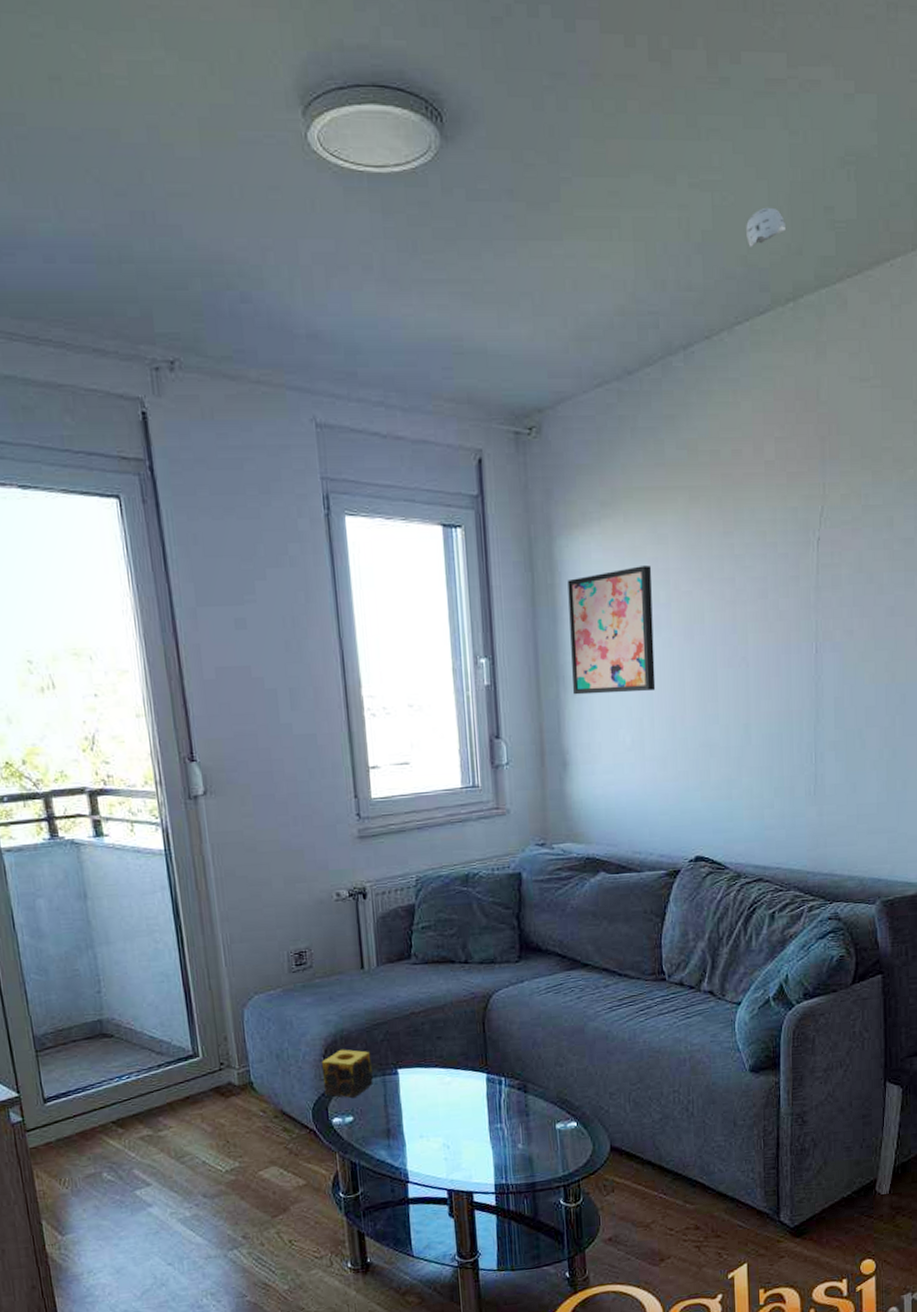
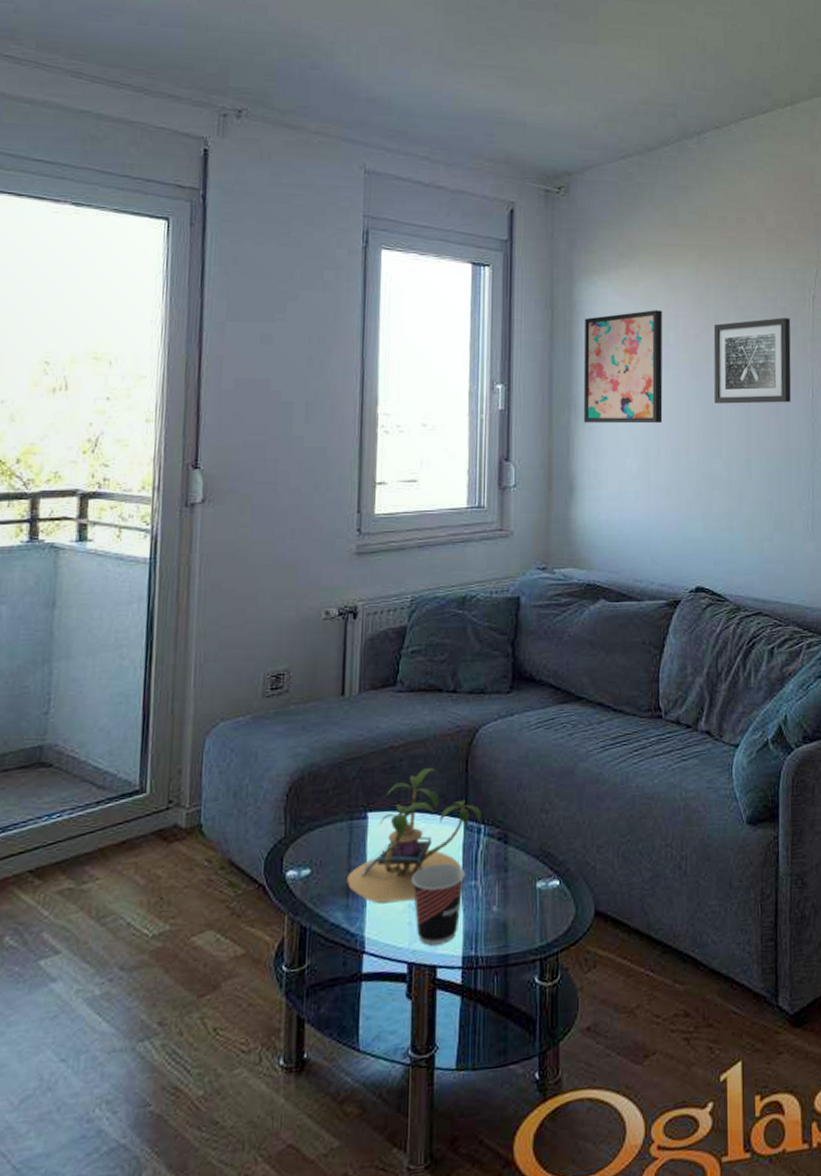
candle: present [321,1049,373,1099] -> none [281,787,340,847]
plant: none [386,1030,501,1143] -> present [347,768,482,903]
cup: none [444,1109,491,1176] -> present [412,863,465,946]
wall art: none [707,565,793,666] -> present [713,318,792,404]
smoke detector: present [746,207,787,247] -> none [752,34,785,63]

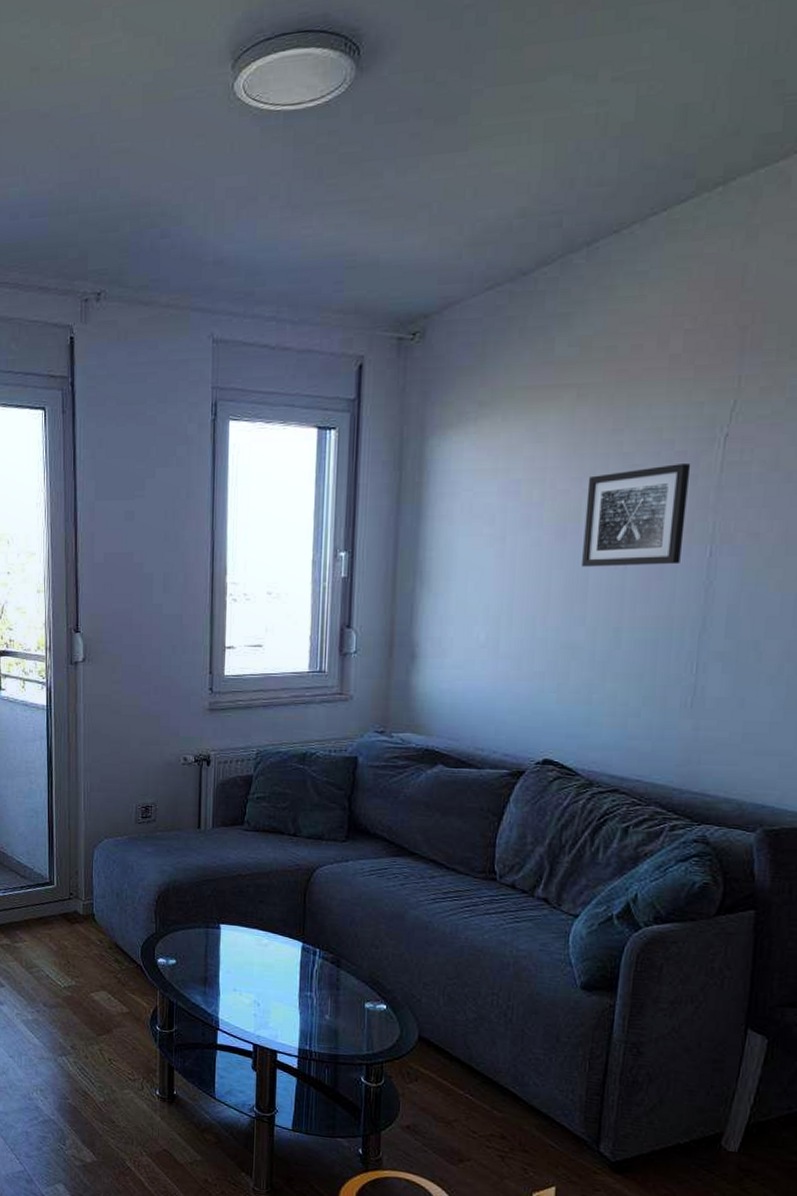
plant: present [347,768,482,903] -> none [205,896,317,997]
cup: present [412,863,465,946] -> none [257,973,302,1036]
wall art: present [584,310,663,424] -> none [430,464,527,590]

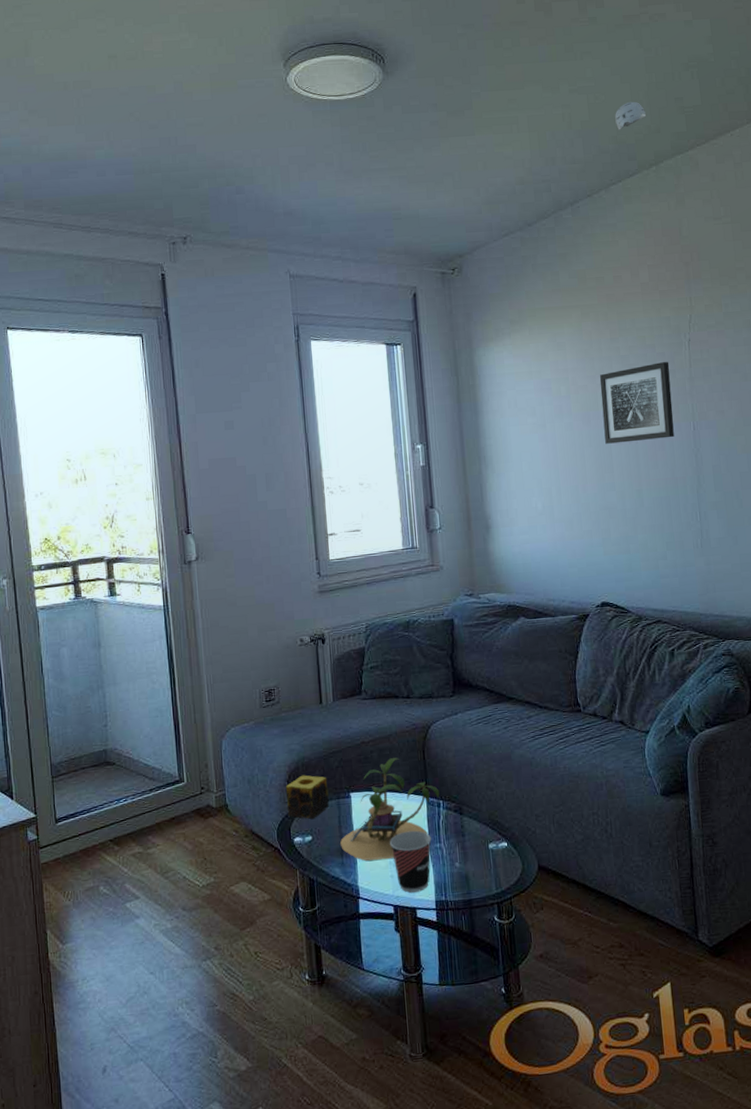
candle: none [153,898,198,944] -> present [285,775,329,820]
plant: none [205,896,317,997] -> present [340,758,440,861]
cup: none [257,973,302,1036] -> present [390,830,432,893]
smoke detector: none [673,89,724,134] -> present [615,101,647,130]

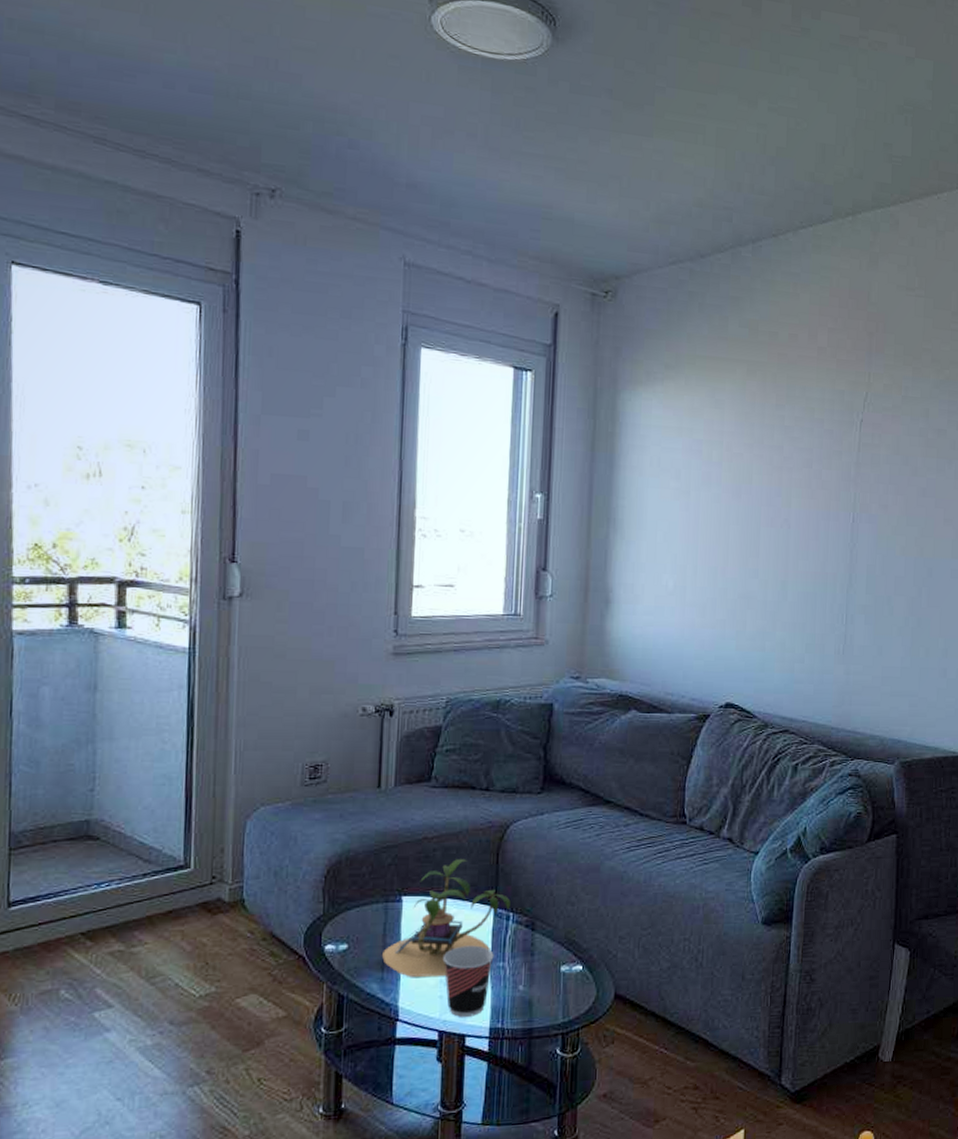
candle: present [285,775,329,820] -> none [320,871,376,925]
wall art: present [599,362,674,444] -> none [754,440,837,528]
smoke detector: present [615,101,647,130] -> none [815,136,851,167]

